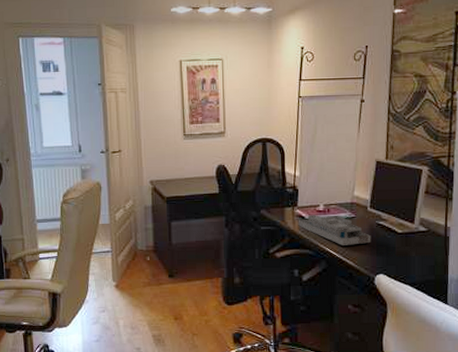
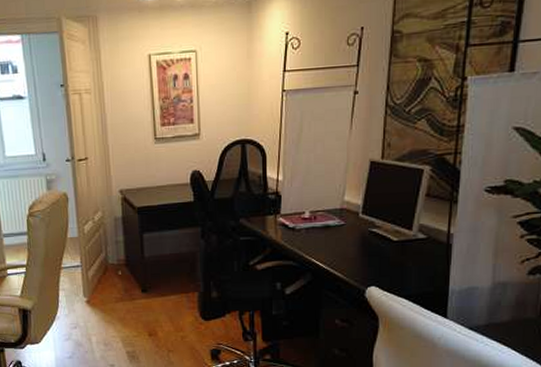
desk organizer: present [298,215,371,245] -> none [281,223,363,256]

